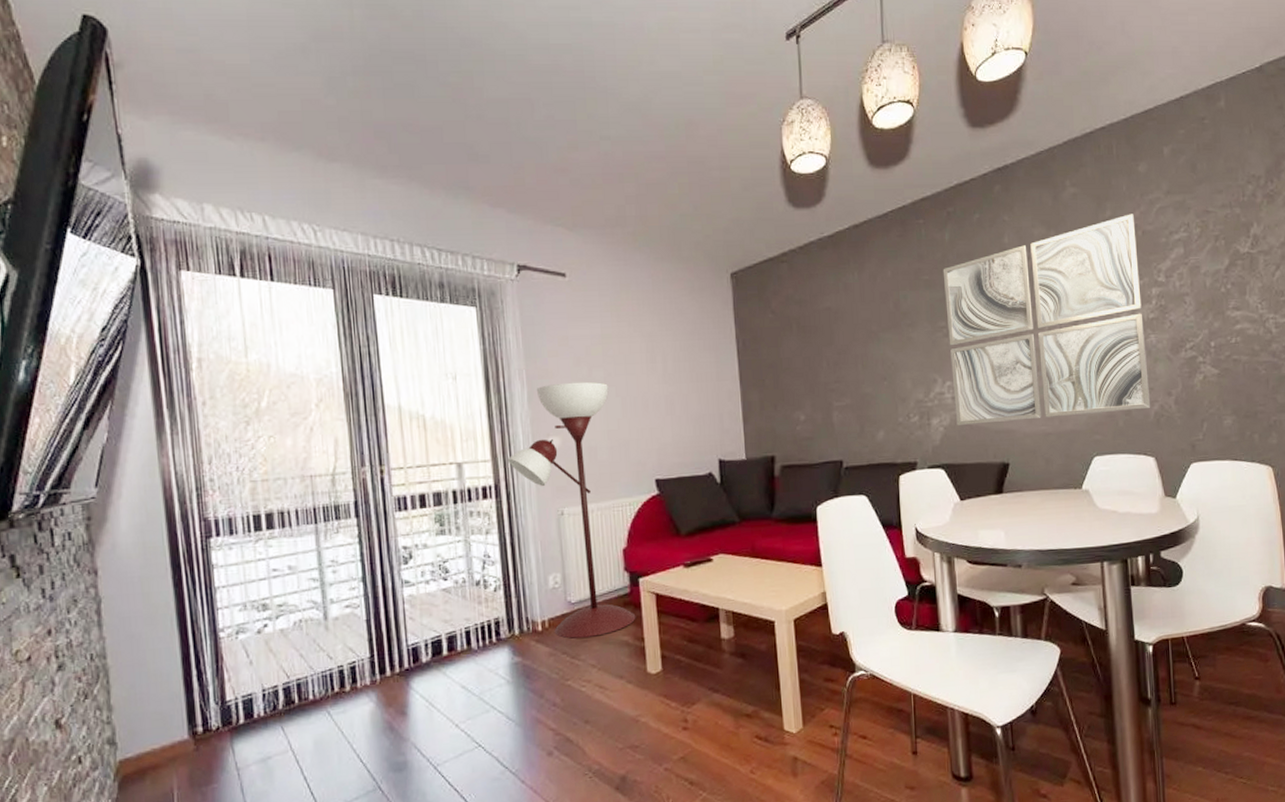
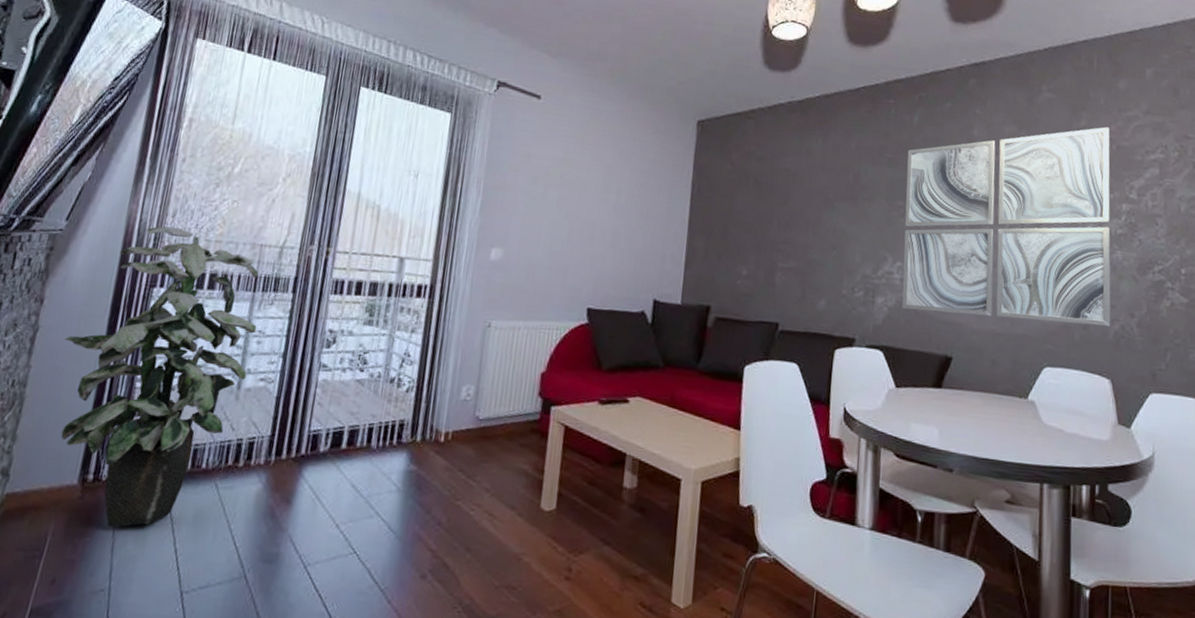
indoor plant: none [131,474,330,770] -> present [61,226,259,527]
floor lamp: present [507,382,636,639] -> none [448,197,560,459]

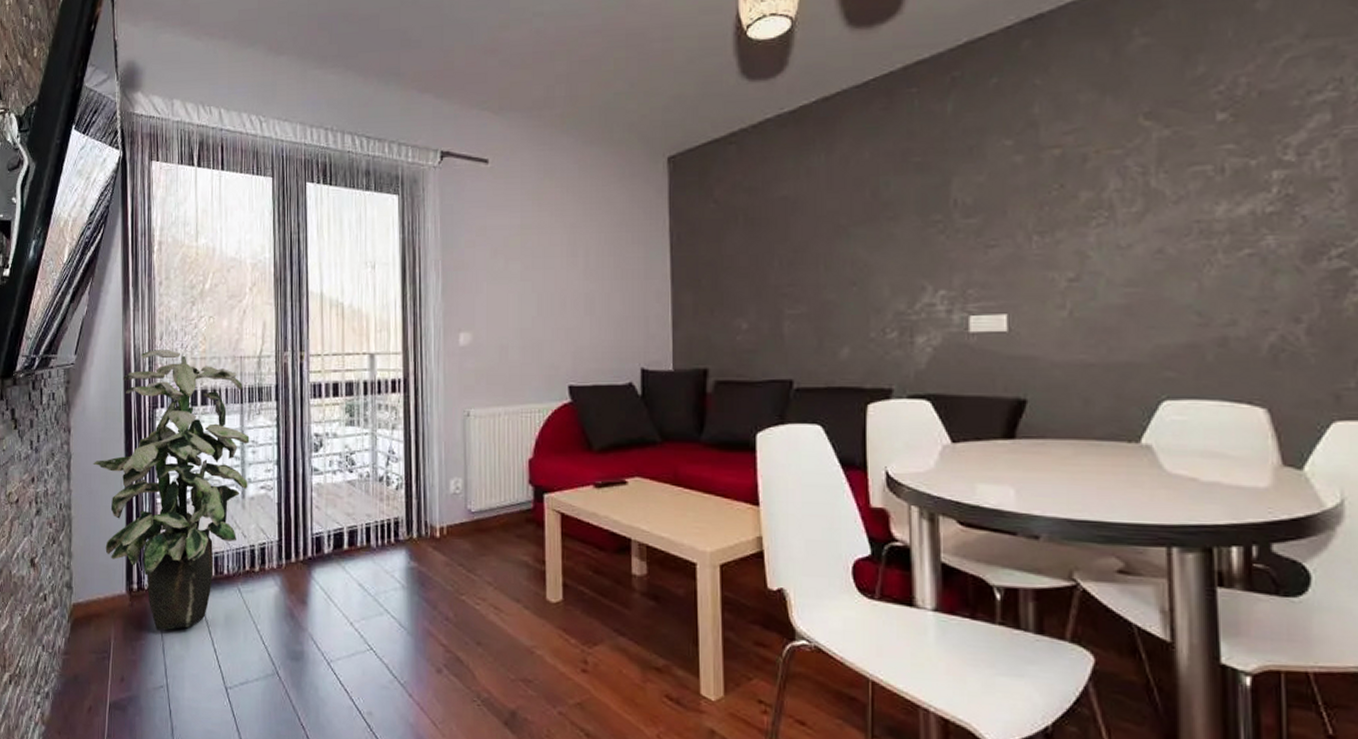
wall art: present [902,127,1111,326] -> none [941,68,1263,346]

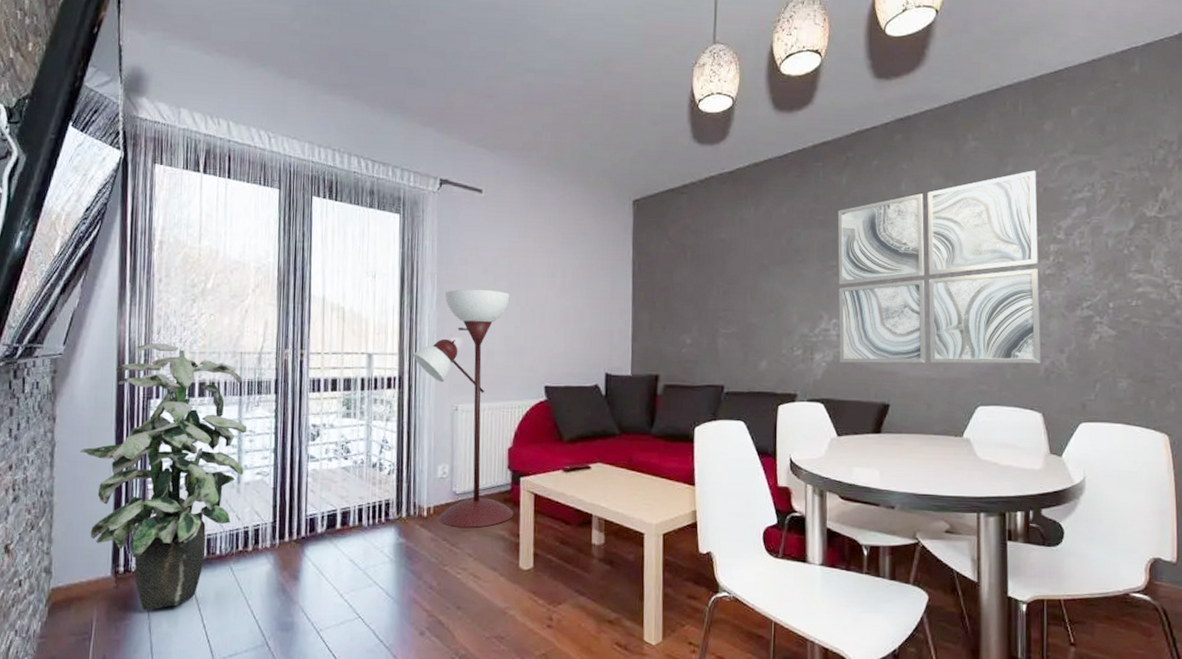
floor lamp: none [417,275,538,552] -> present [412,289,514,528]
wall art: none [941,68,1263,346] -> present [837,170,1041,364]

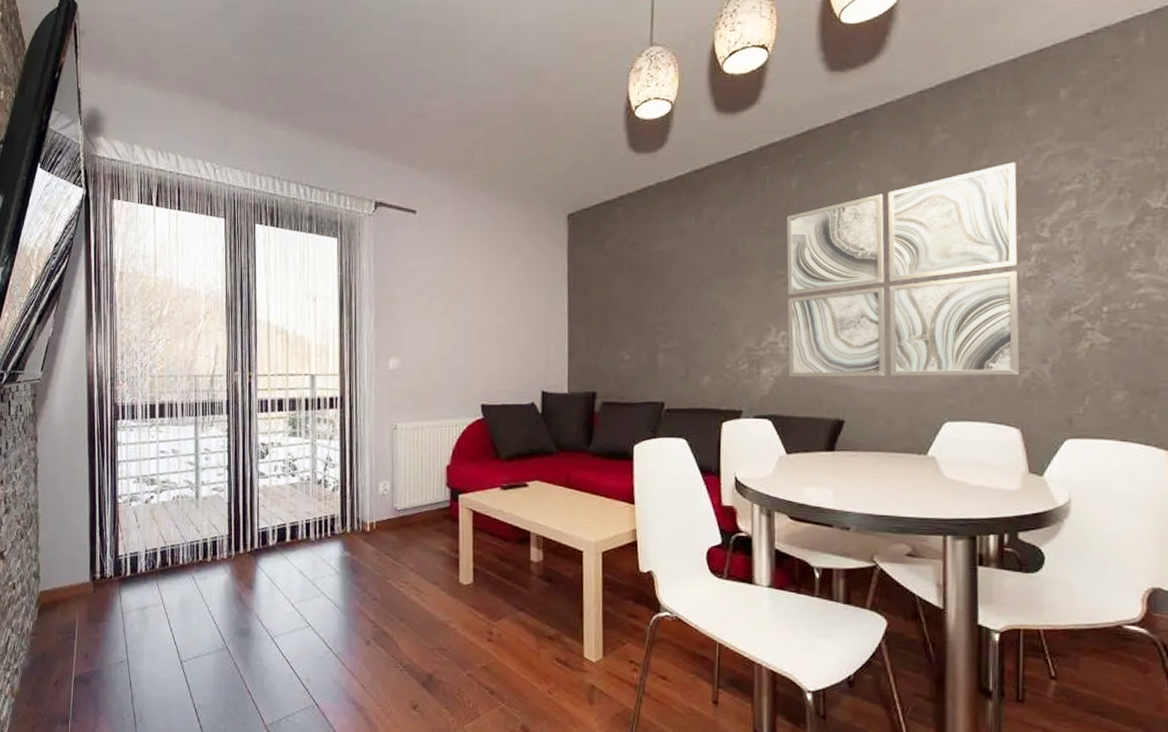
indoor plant: present [79,343,247,610] -> none [58,368,203,613]
floor lamp: present [412,289,514,528] -> none [352,309,453,543]

